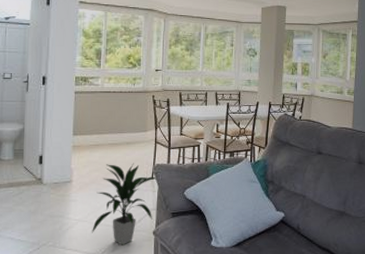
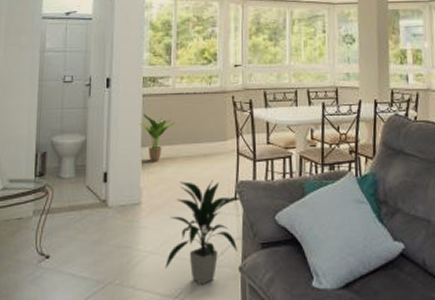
potted plant: none [72,108,103,147] -> present [140,114,175,161]

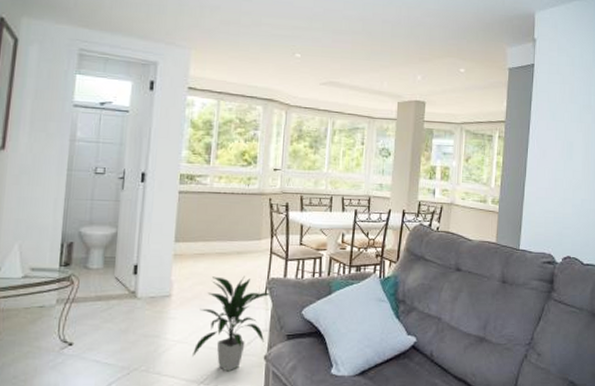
potted plant: present [140,114,175,161] -> none [174,210,211,256]

